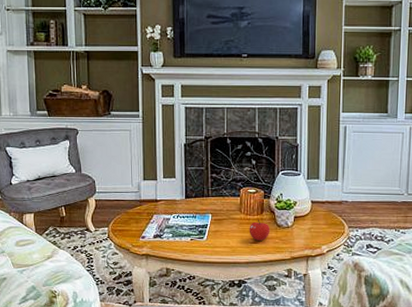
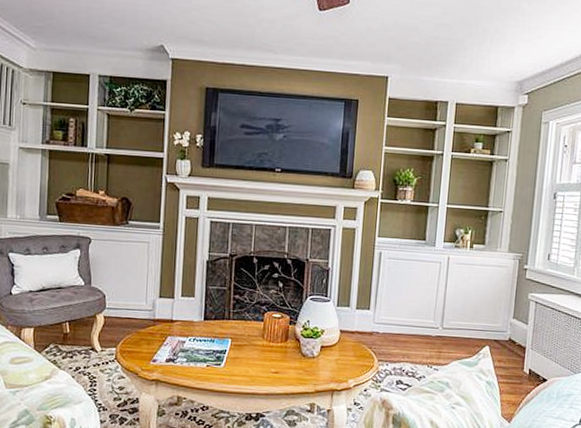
fruit: present [249,219,270,241] -> none [271,347,294,371]

